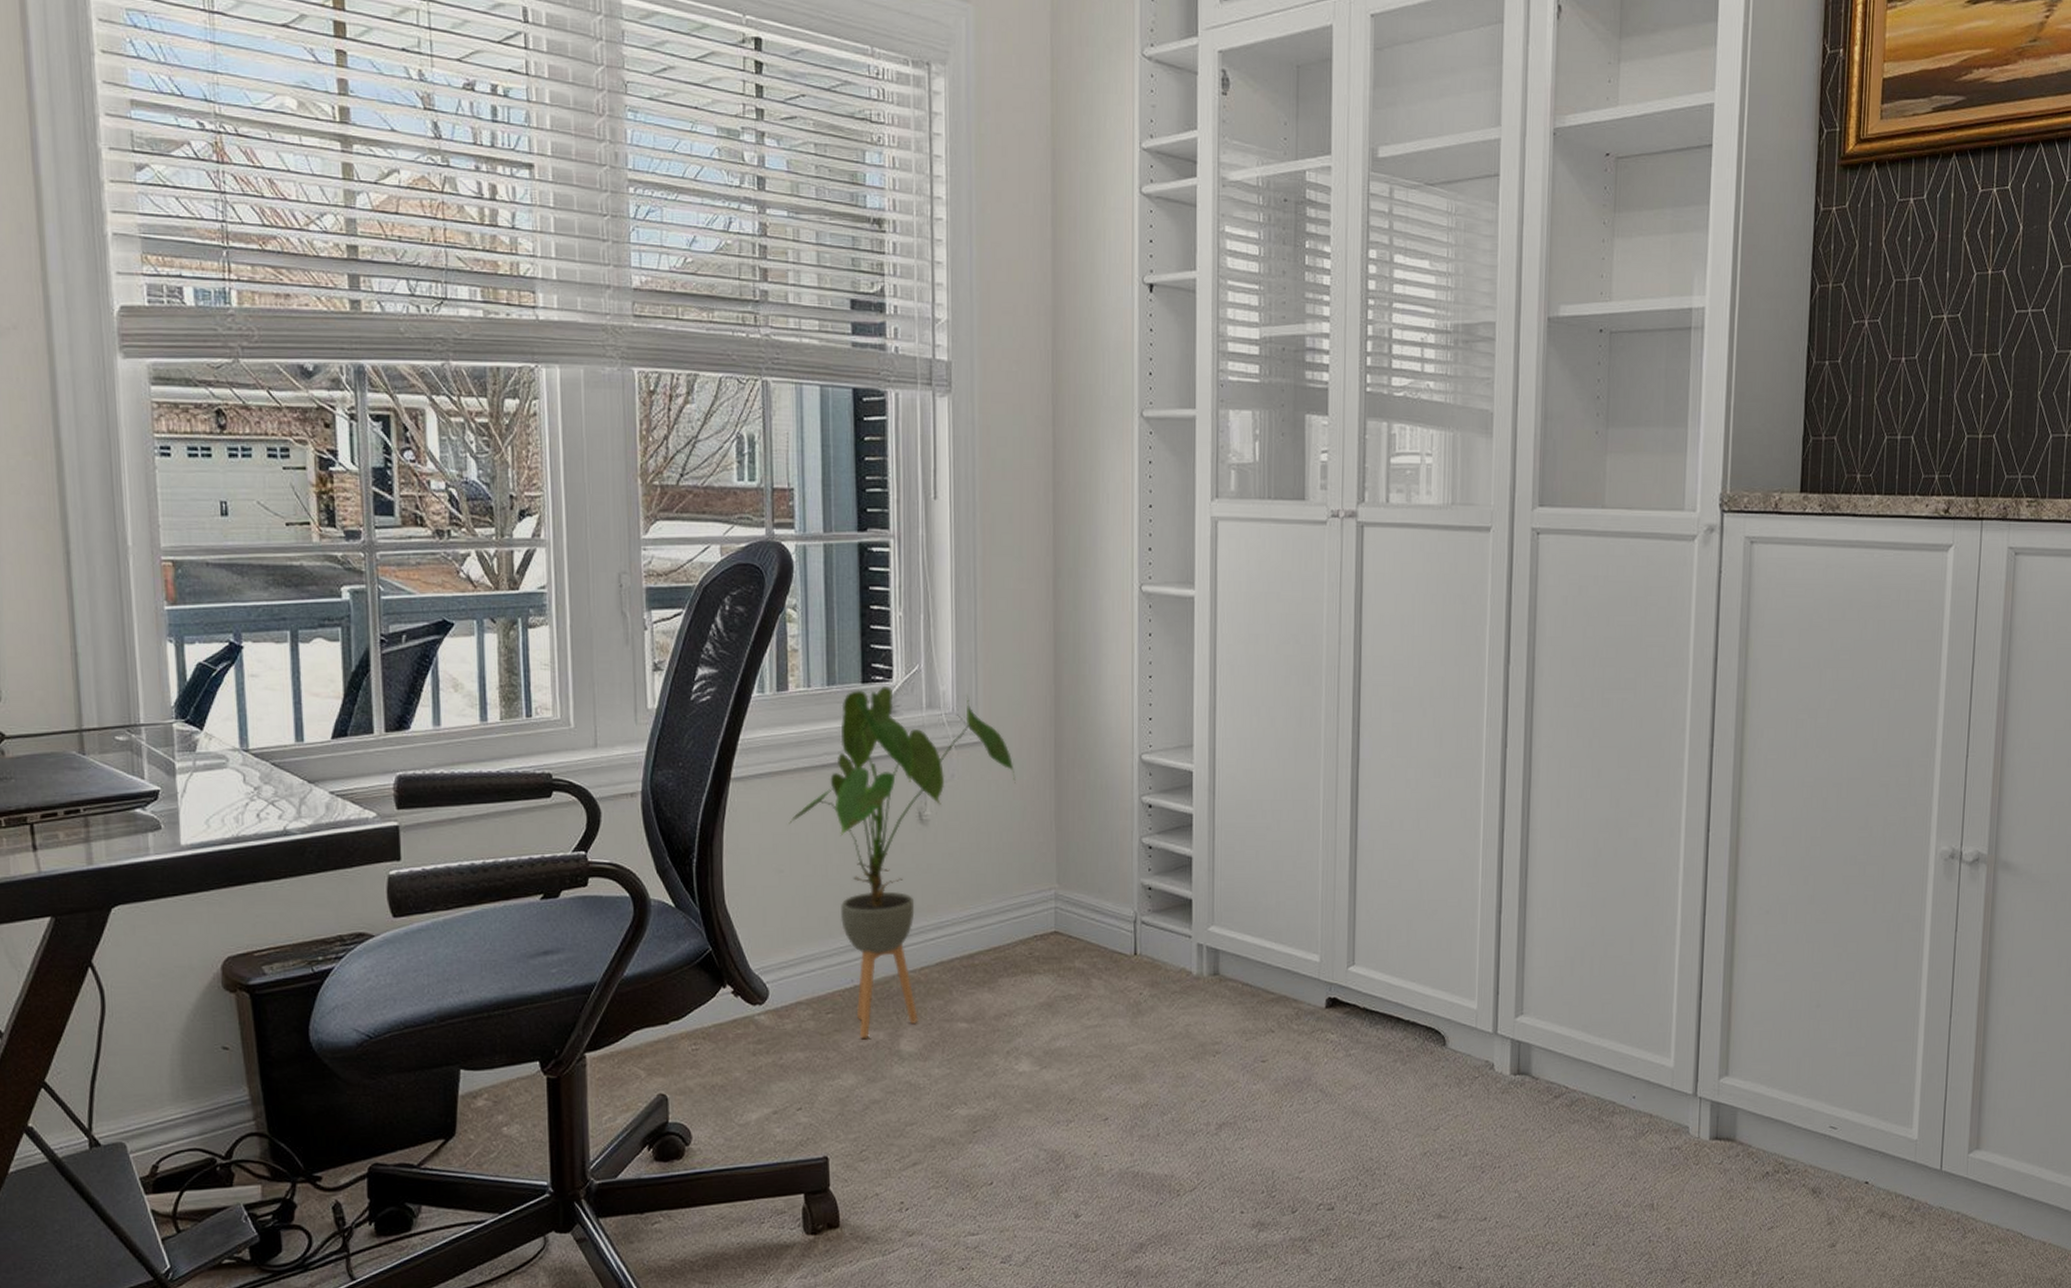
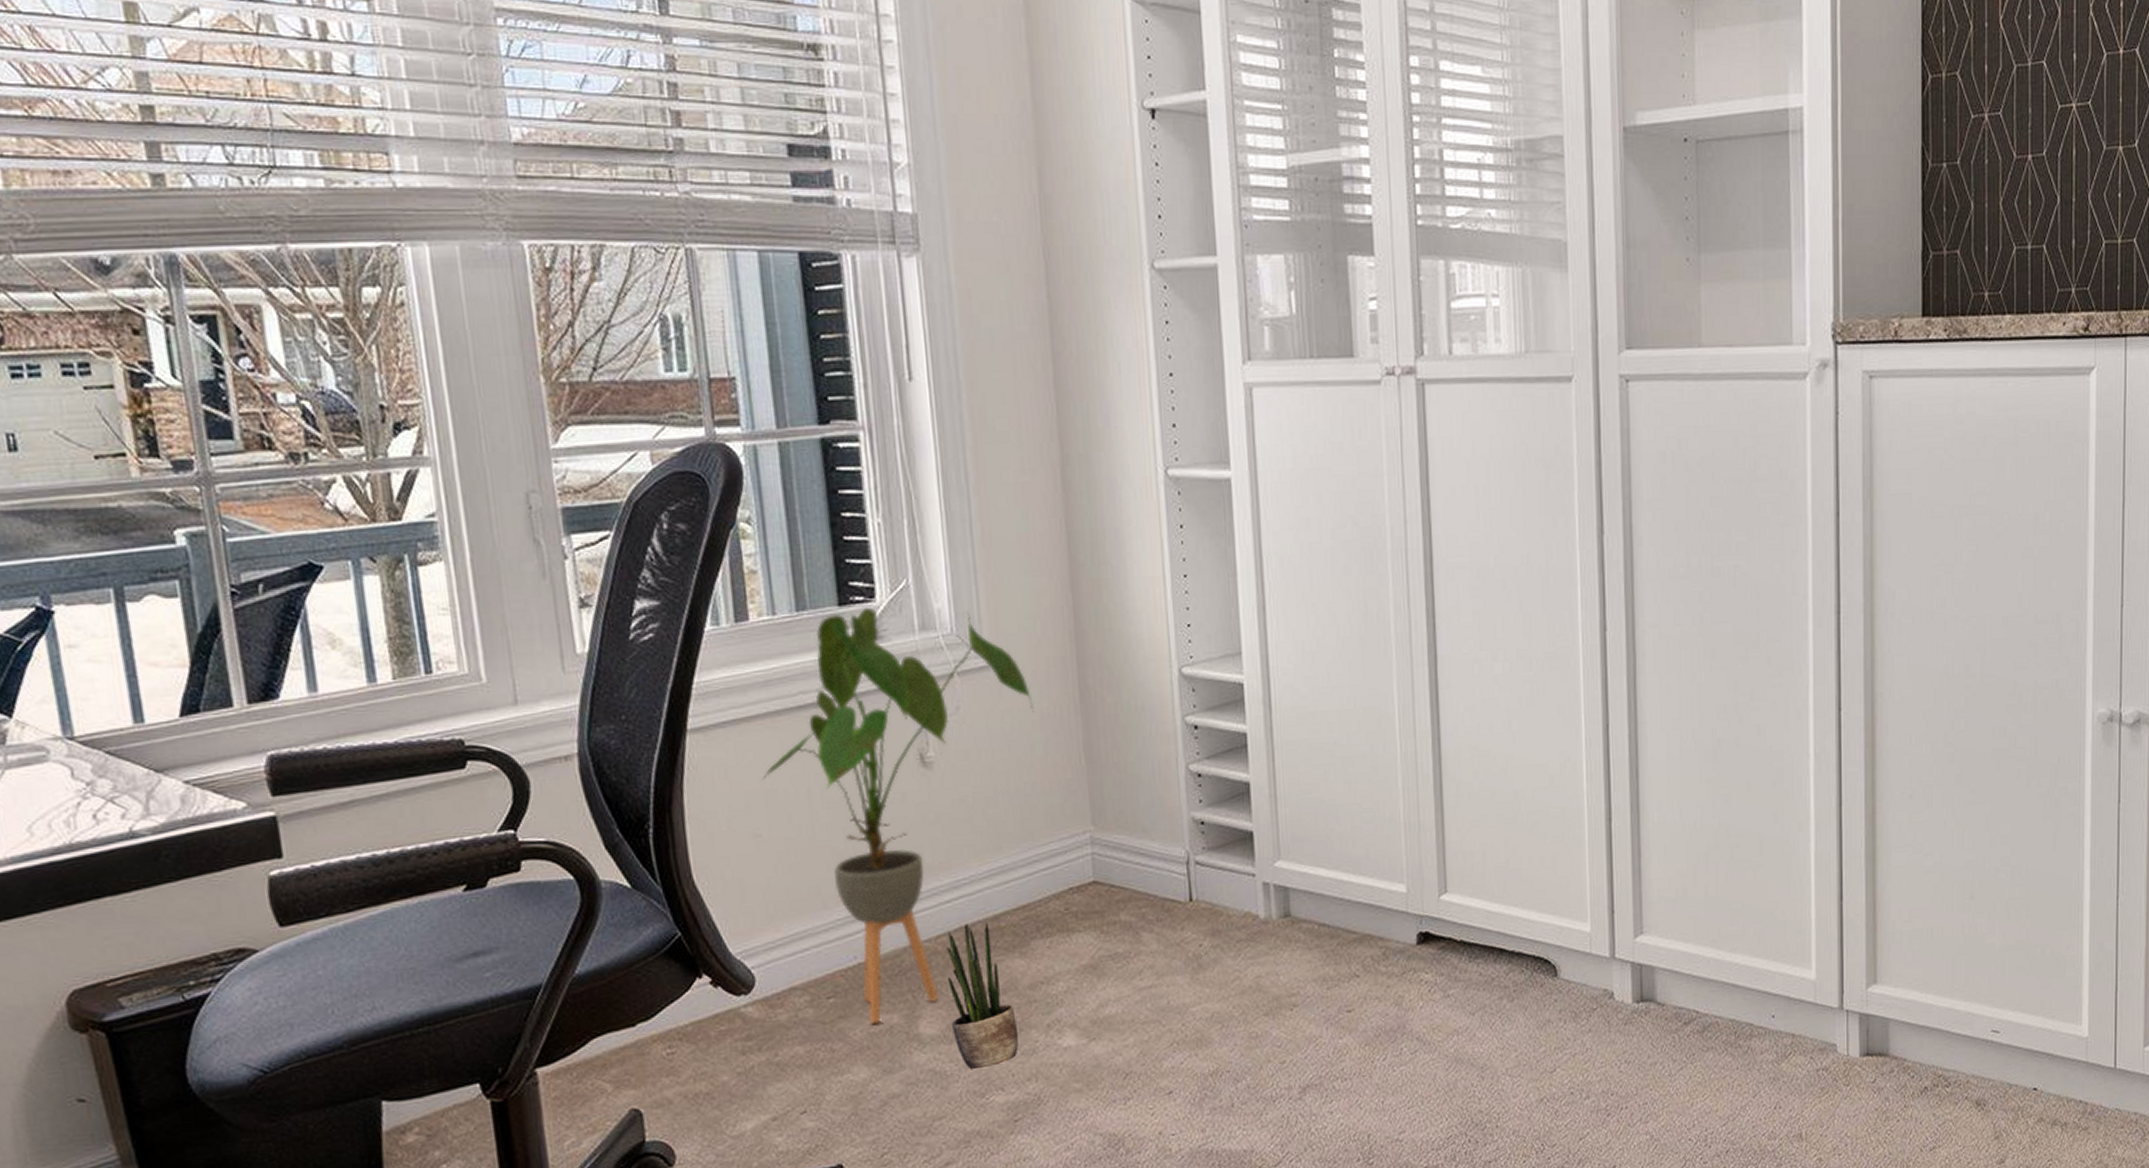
potted plant: none [927,959,981,1085] -> present [946,923,1018,1070]

